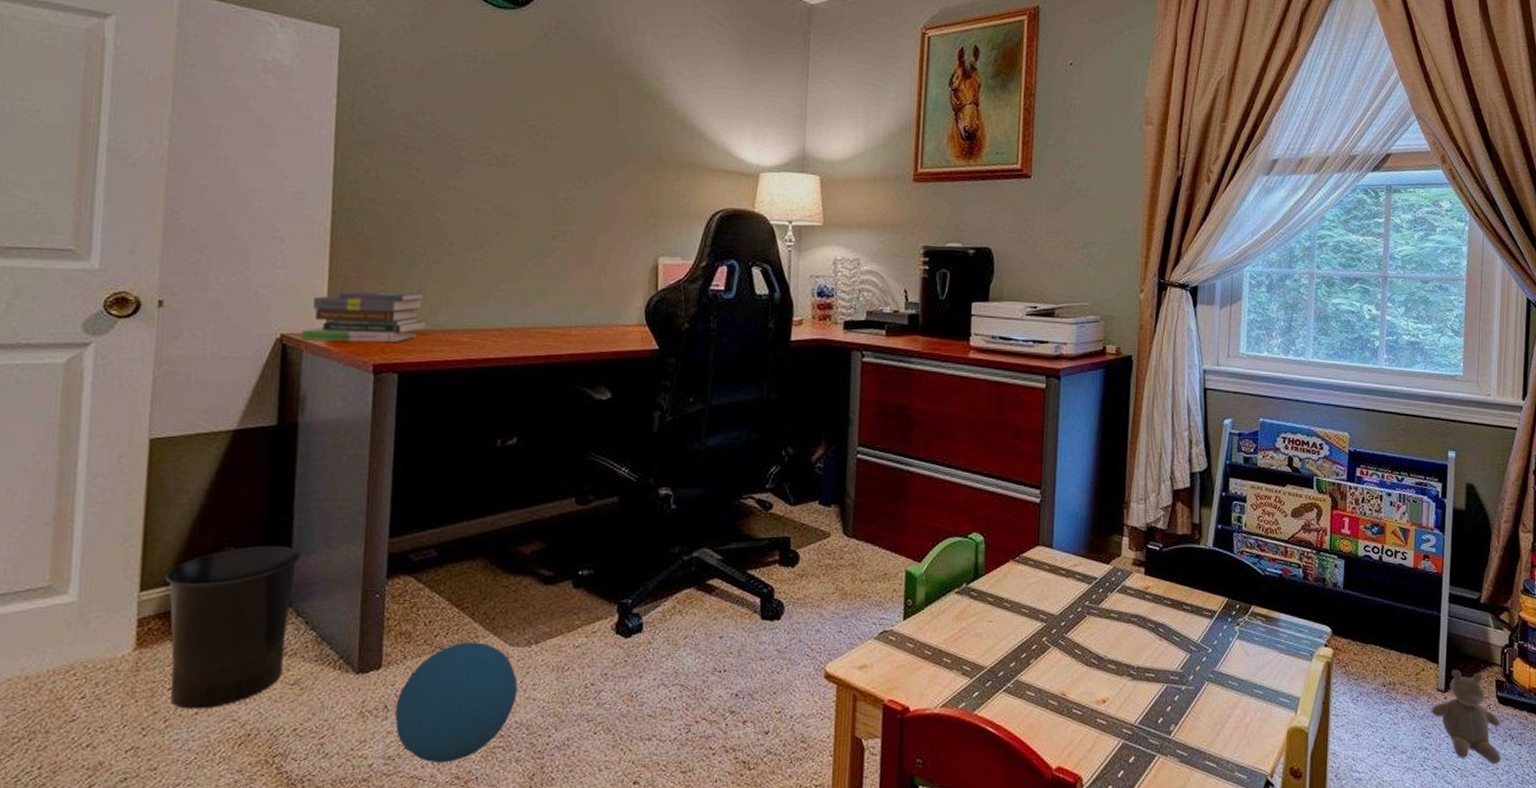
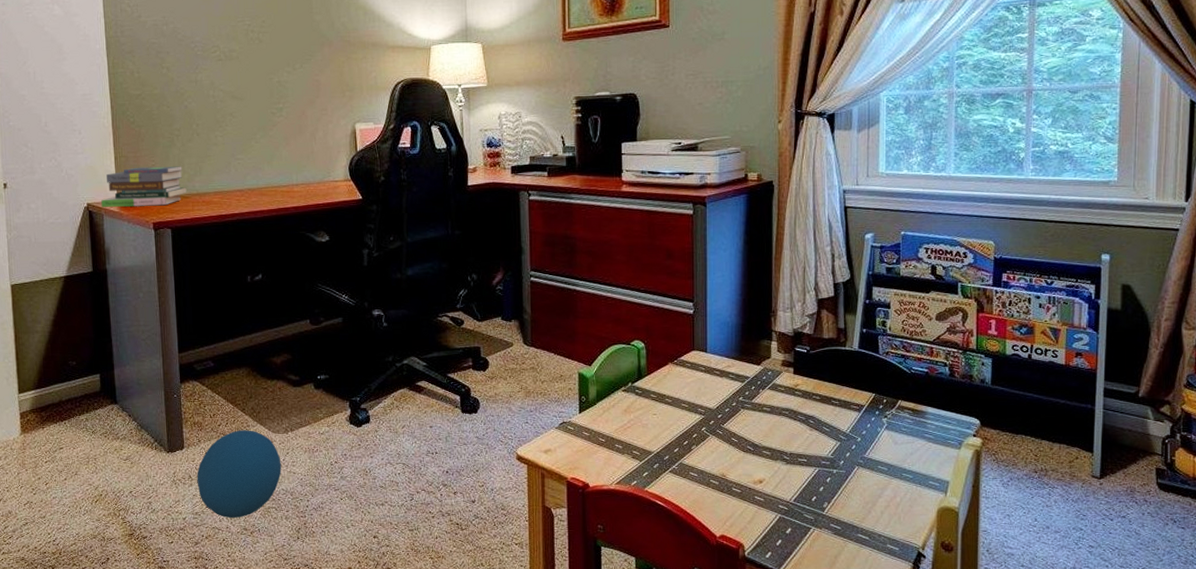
waste bin: present [165,546,301,709] -> none [33,360,120,476]
stuffed animal: present [1431,669,1501,765] -> none [1086,458,1162,545]

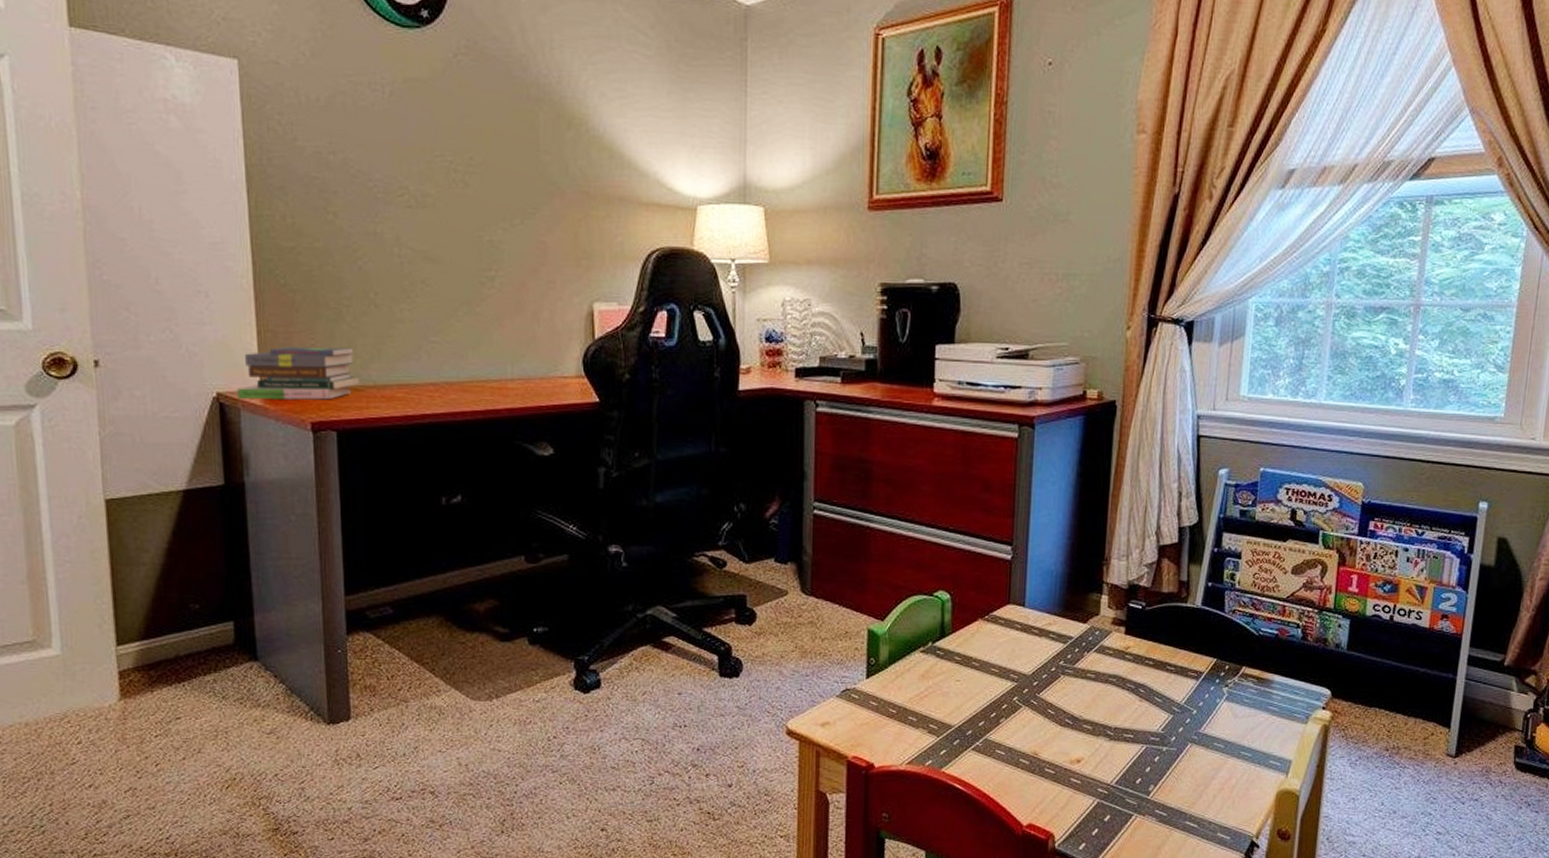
ball: present [197,430,282,519] -> none [367,696,482,808]

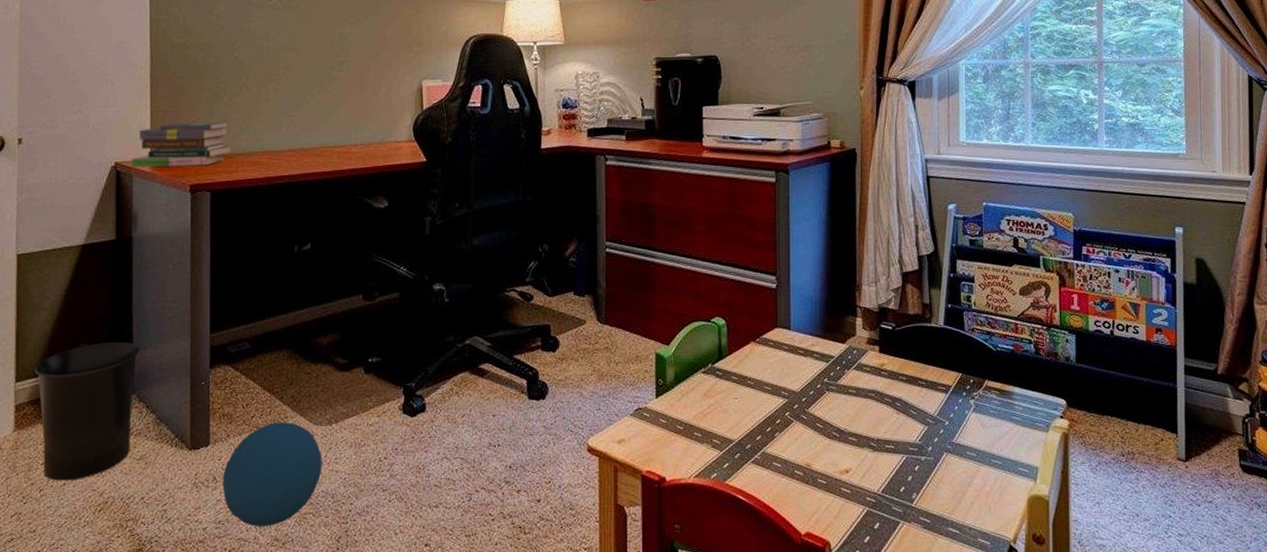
waste bin: none [138,603,262,755] -> present [34,342,140,481]
ball: none [367,696,482,808] -> present [222,422,322,527]

